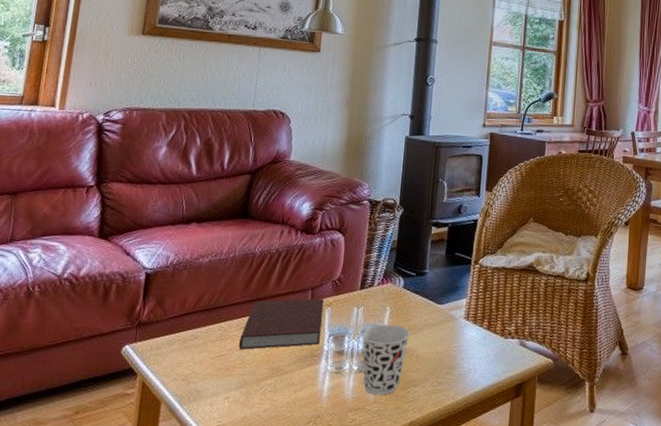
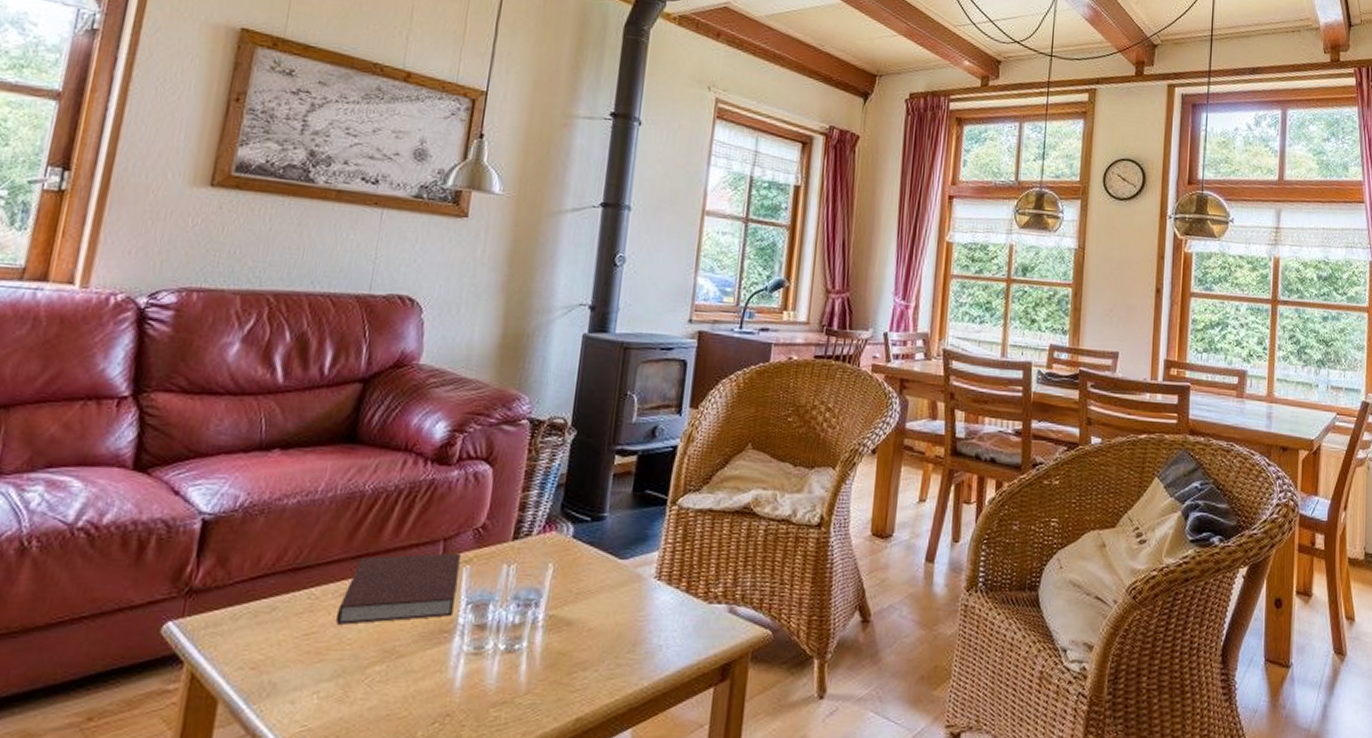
cup: present [362,324,410,395] -> none [512,587,580,683]

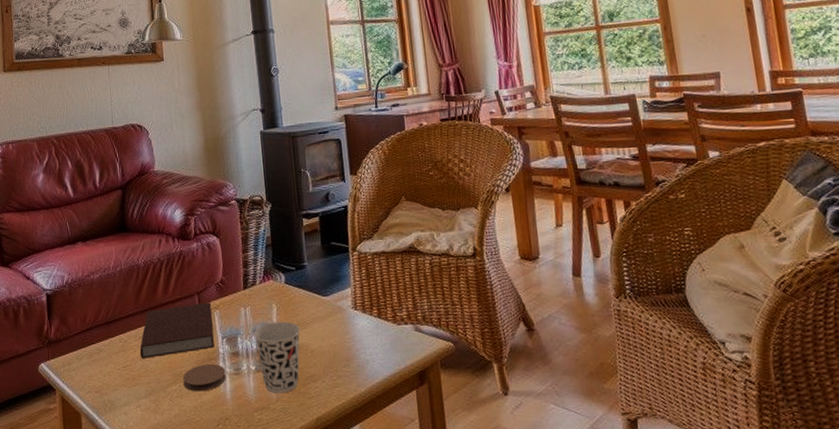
coaster: none [393,637,462,676] -> present [183,363,226,392]
cup: none [512,587,580,683] -> present [253,321,300,393]

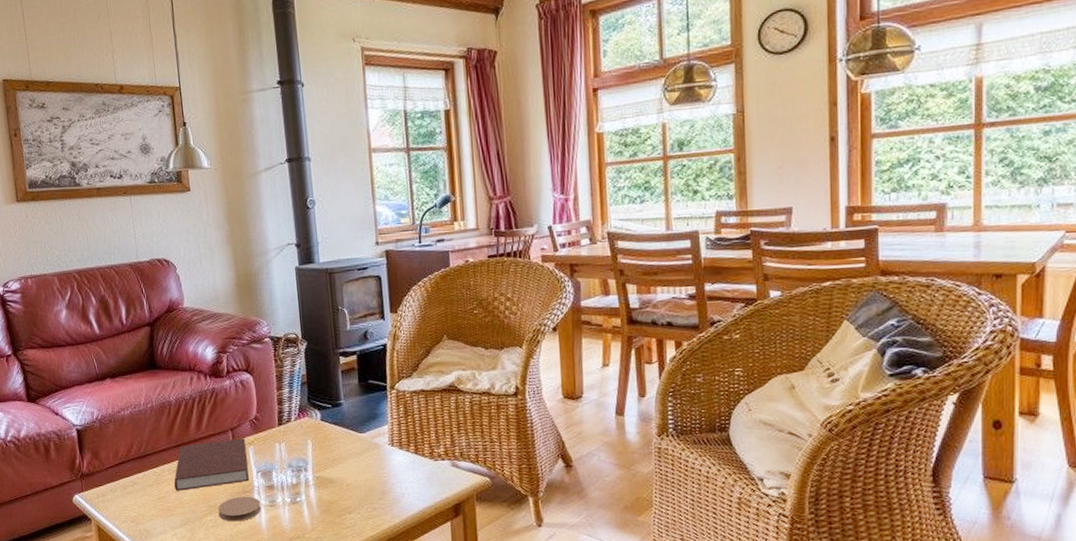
cup: present [253,321,300,393] -> none [288,457,336,524]

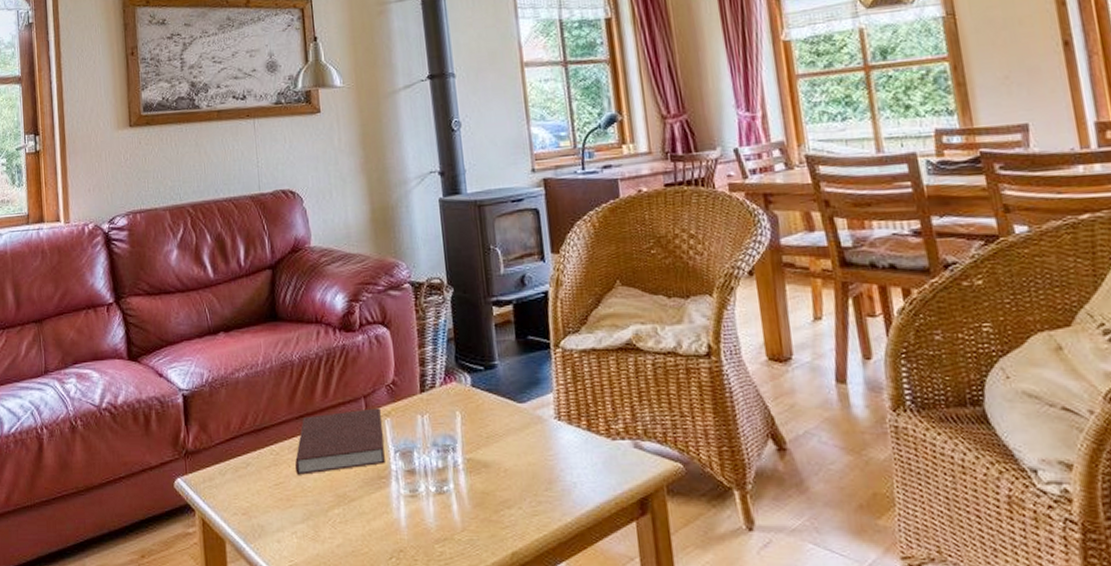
coaster: present [218,496,261,522] -> none [347,483,400,517]

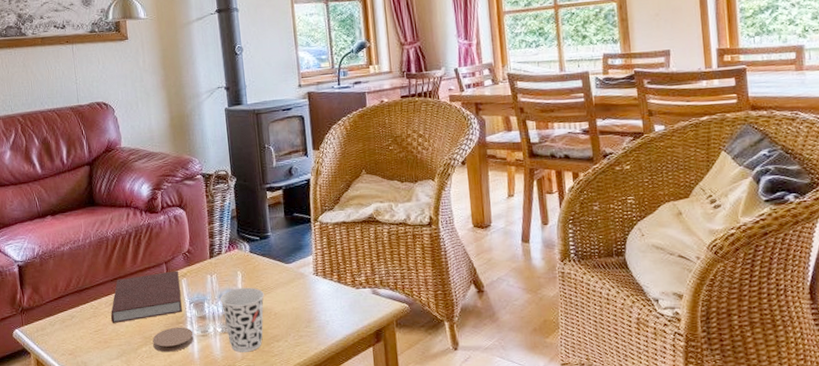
coaster: none [347,483,400,517] -> present [152,327,194,353]
cup: none [433,433,491,521] -> present [219,287,264,352]

